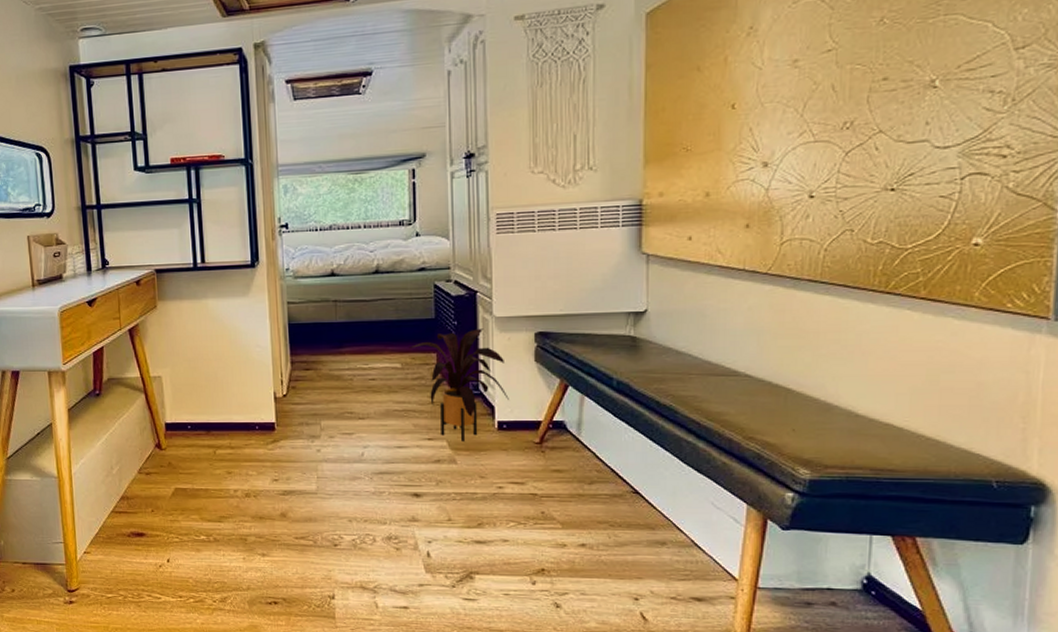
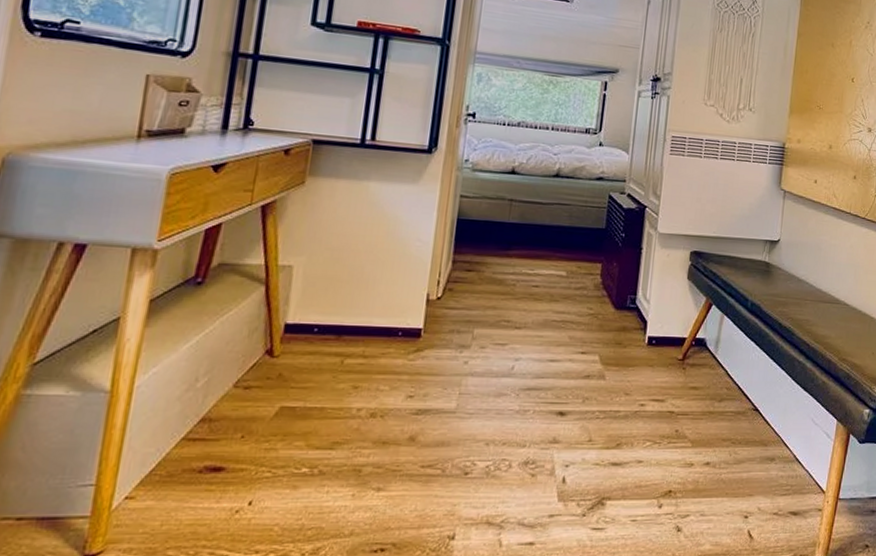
house plant: present [408,328,509,443] -> none [576,242,662,357]

